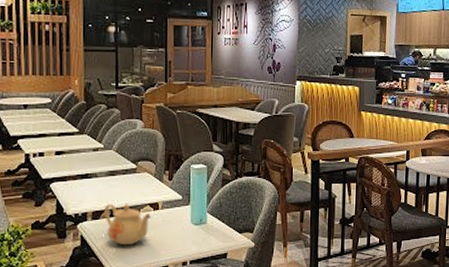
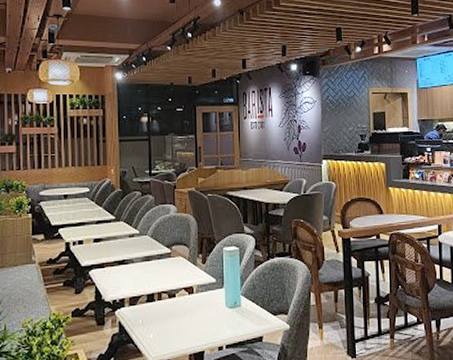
teapot: present [104,203,151,246] -> none [141,287,186,332]

